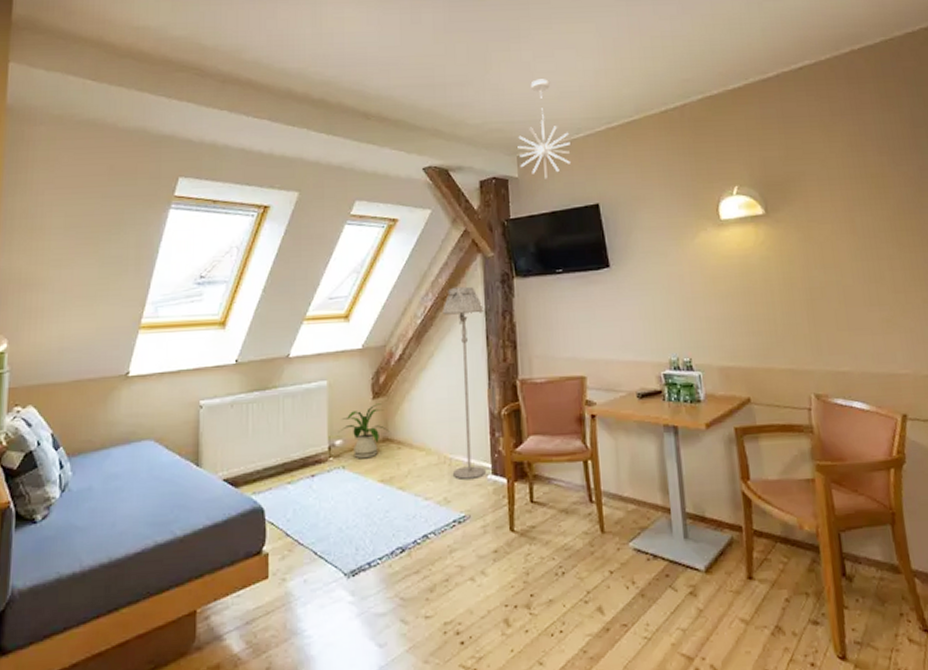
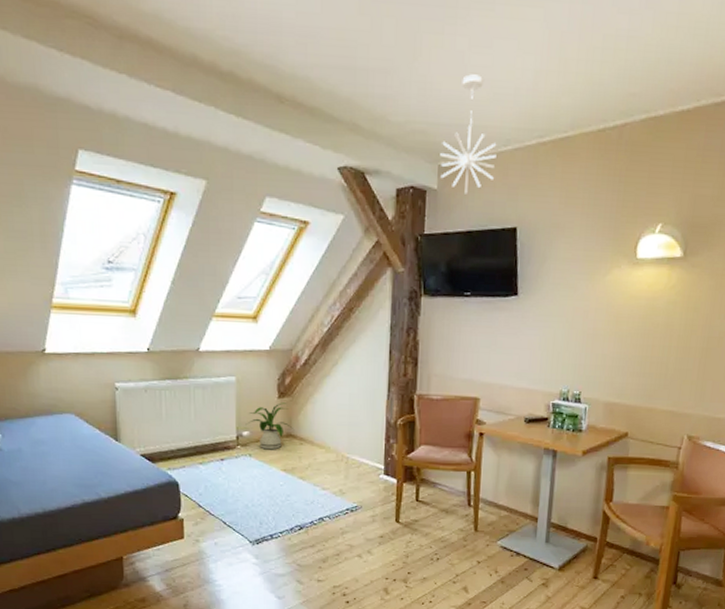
floor lamp: present [442,286,487,479] -> none [348,299,389,476]

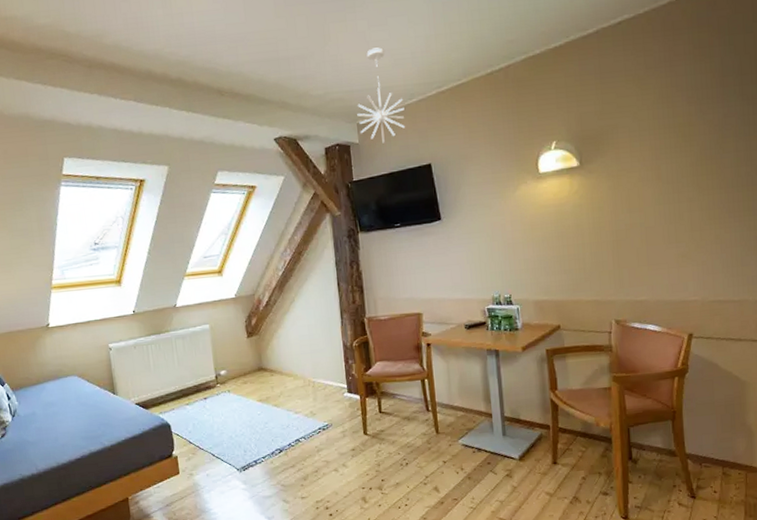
house plant: present [245,402,293,450] -> none [222,341,263,385]

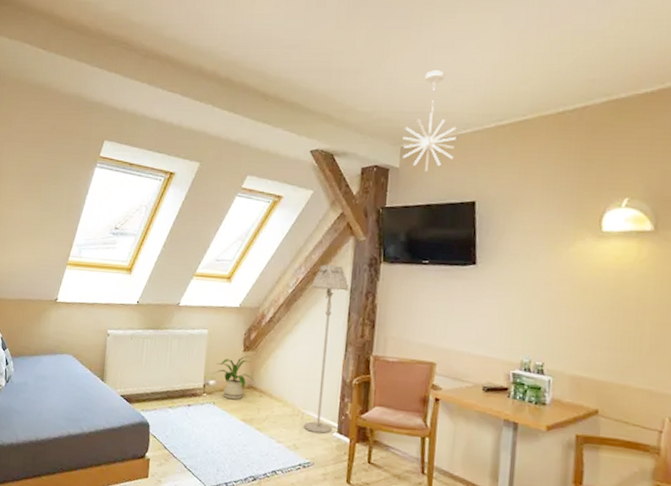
house plant: none [222,341,263,385] -> present [212,355,255,400]
floor lamp: none [299,241,344,397] -> present [303,264,349,434]

